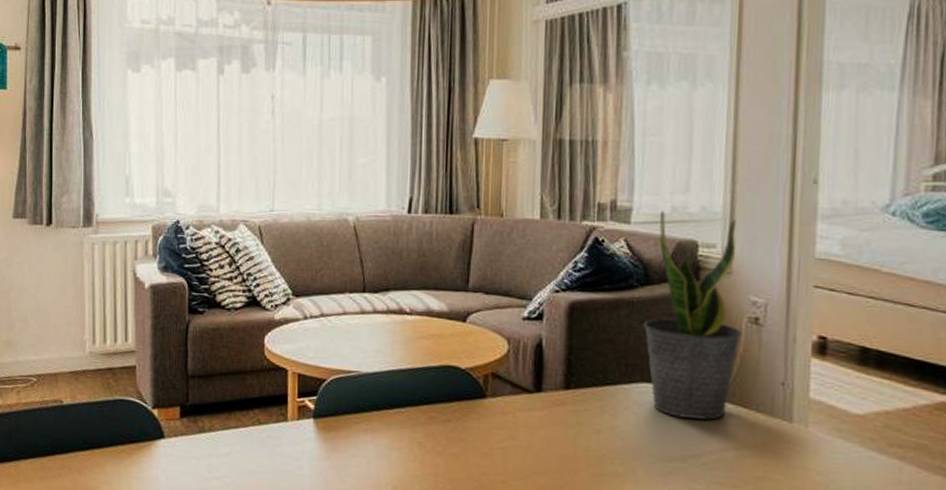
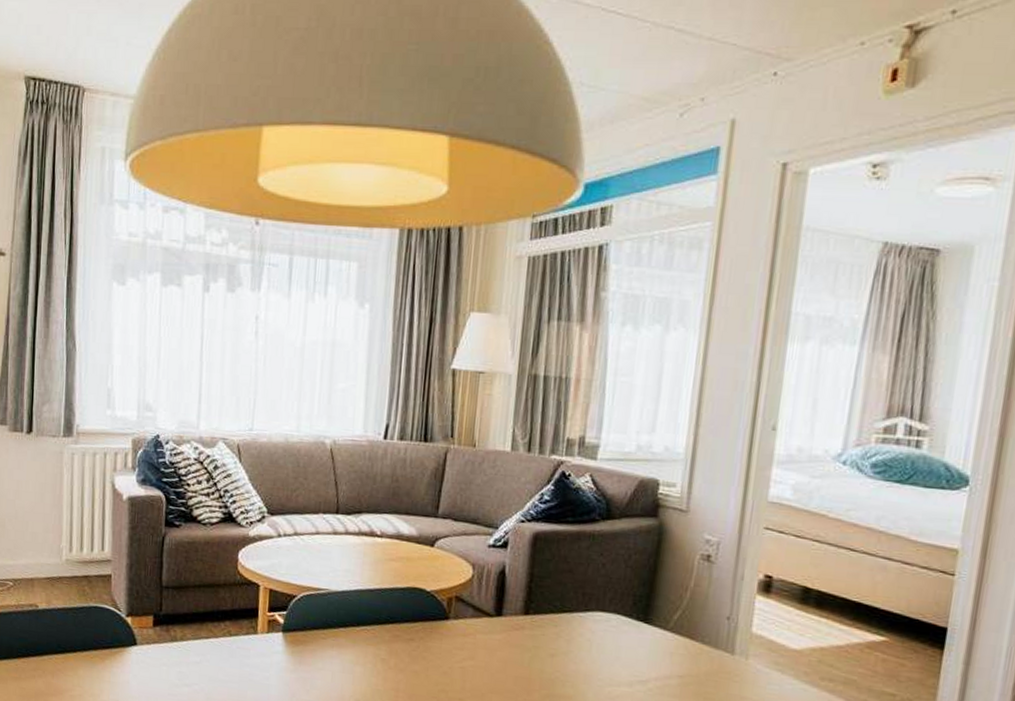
potted plant: present [643,211,742,421] -> none [602,449,697,649]

